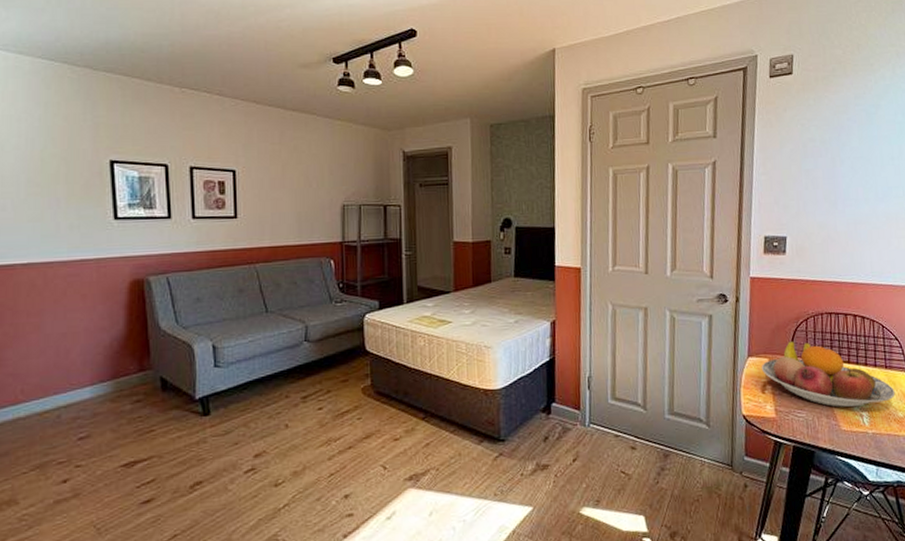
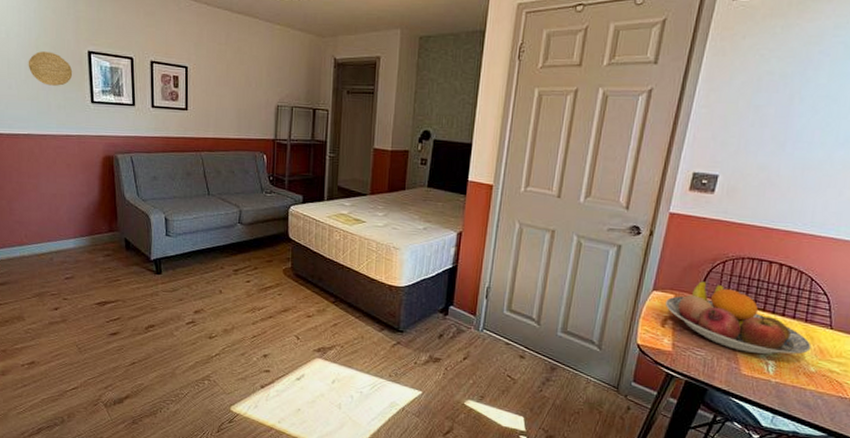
decorative plate: none [29,164,90,203] -> present [28,51,73,86]

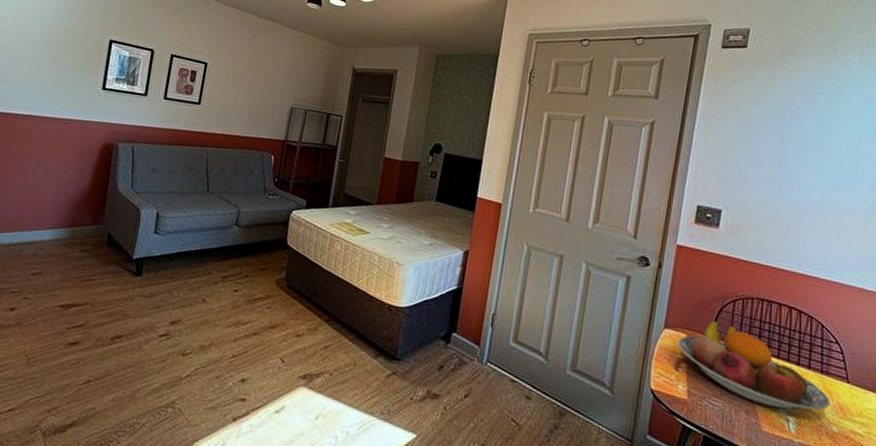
decorative plate: present [28,51,73,86] -> none [45,36,90,71]

